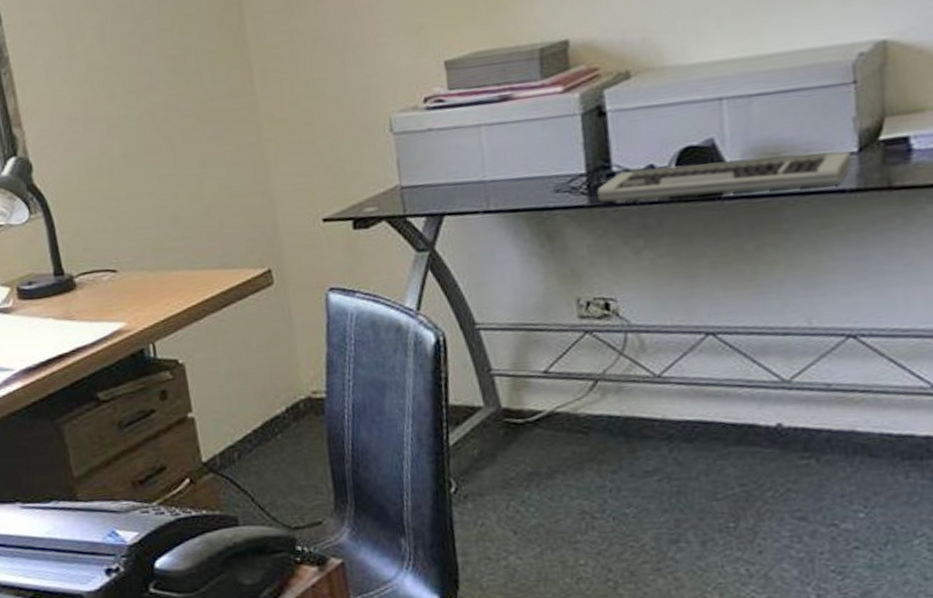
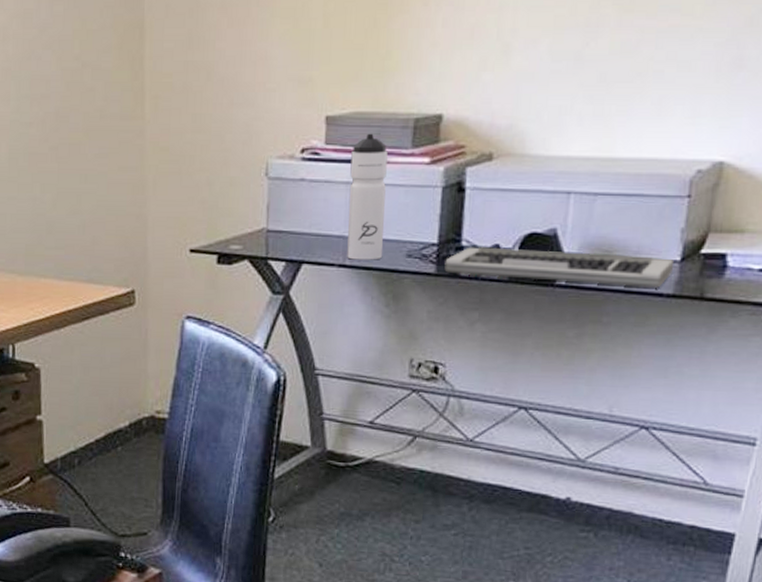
water bottle: none [477,71,529,204] -> present [347,133,388,260]

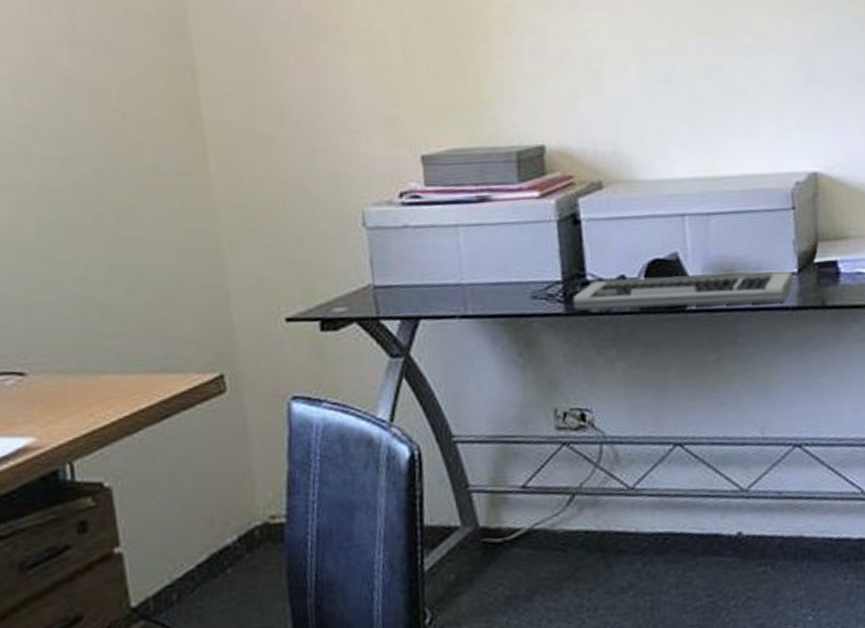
water bottle: present [347,133,388,260] -> none [455,170,507,309]

